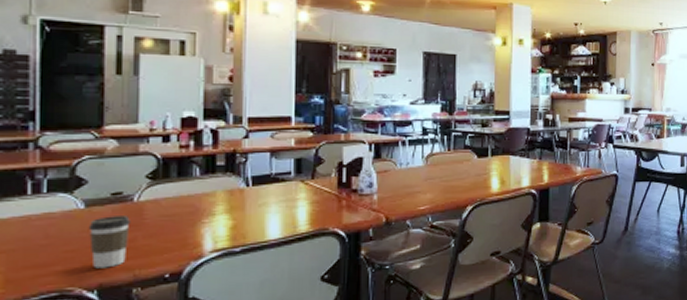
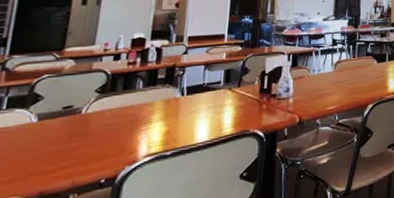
coffee cup: present [88,216,131,269] -> none [36,127,77,178]

